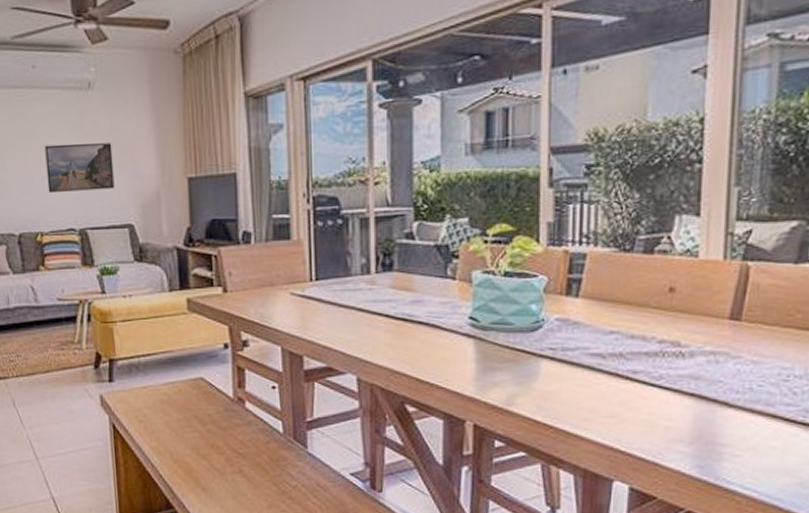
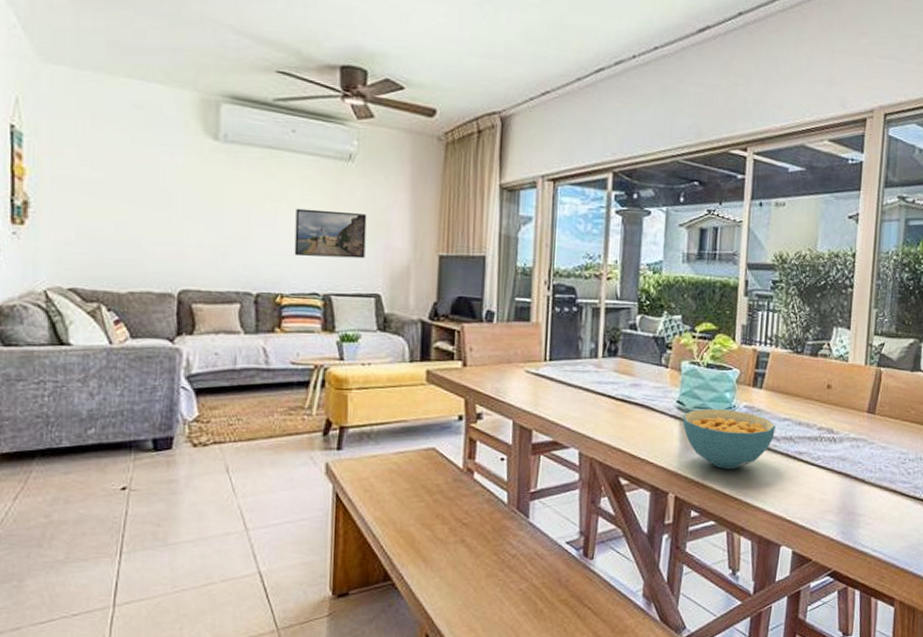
cereal bowl: none [477,324,599,393] -> present [682,409,776,469]

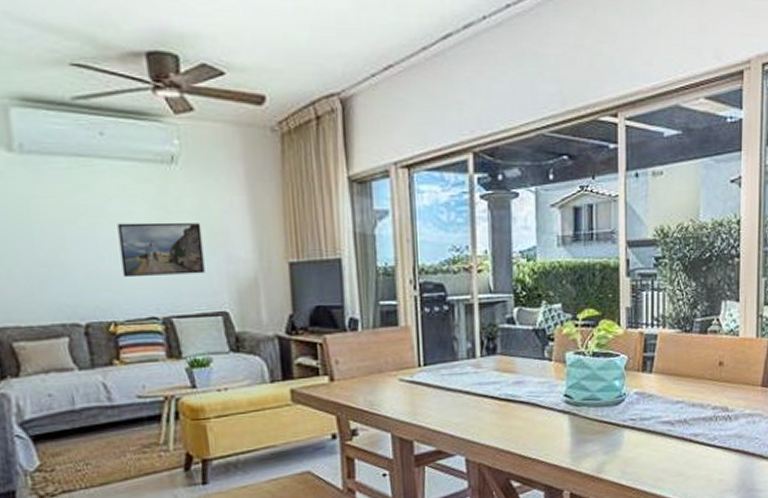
cereal bowl: present [682,409,776,469] -> none [571,398,669,460]

